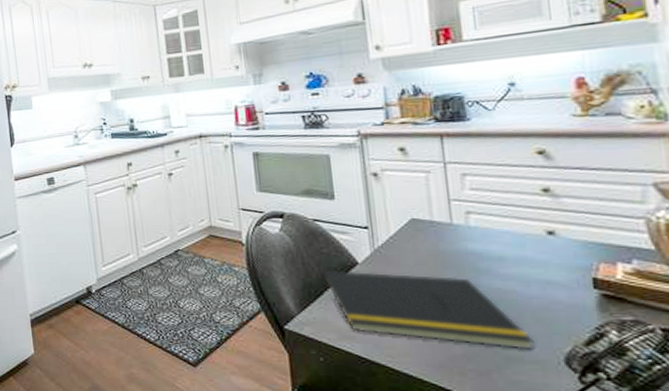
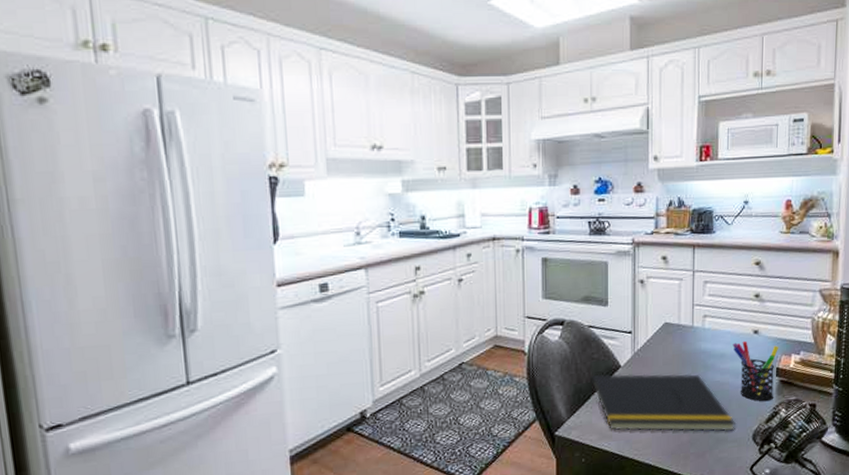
pen holder: none [515,242,595,319] -> present [733,340,779,402]

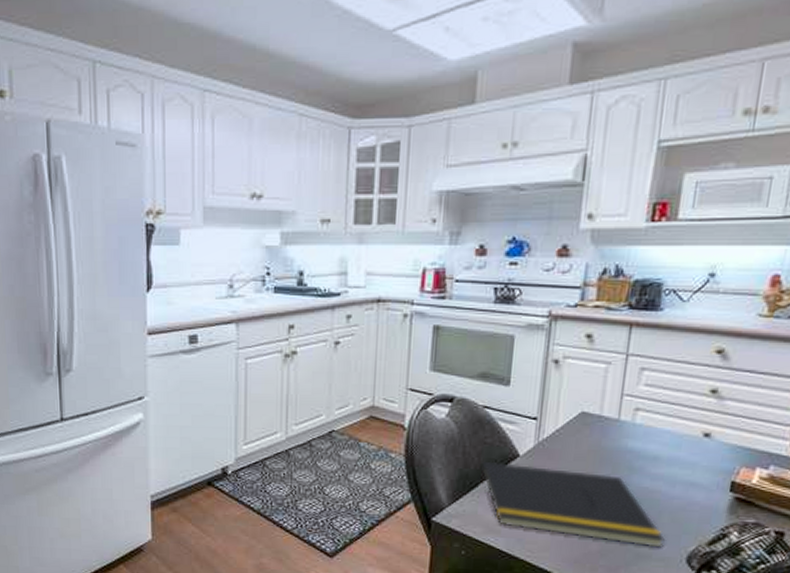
pen holder: present [733,340,779,402] -> none [671,444,739,520]

